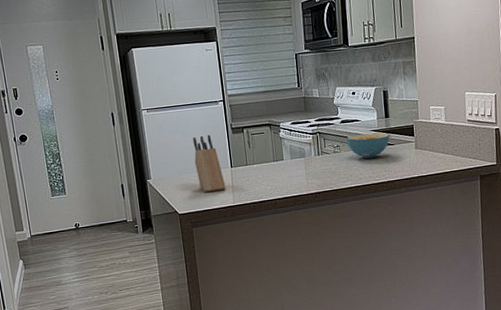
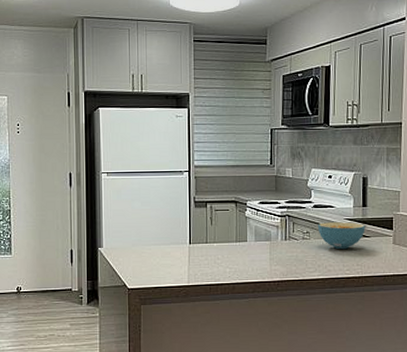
knife block: present [192,134,226,192] -> none [151,206,182,267]

